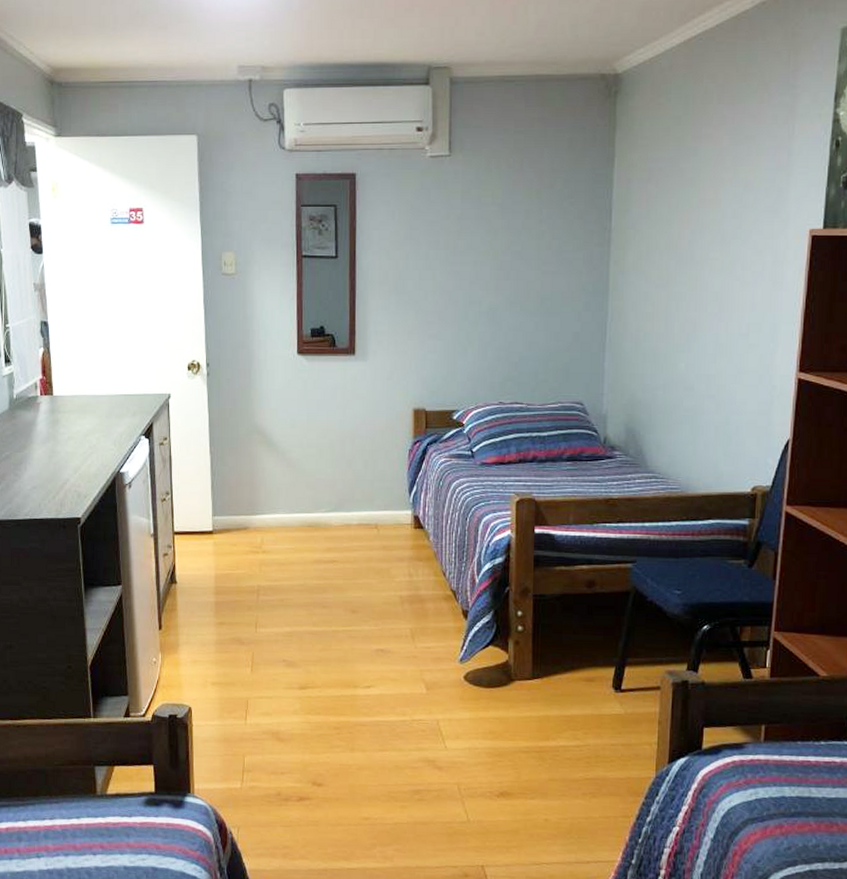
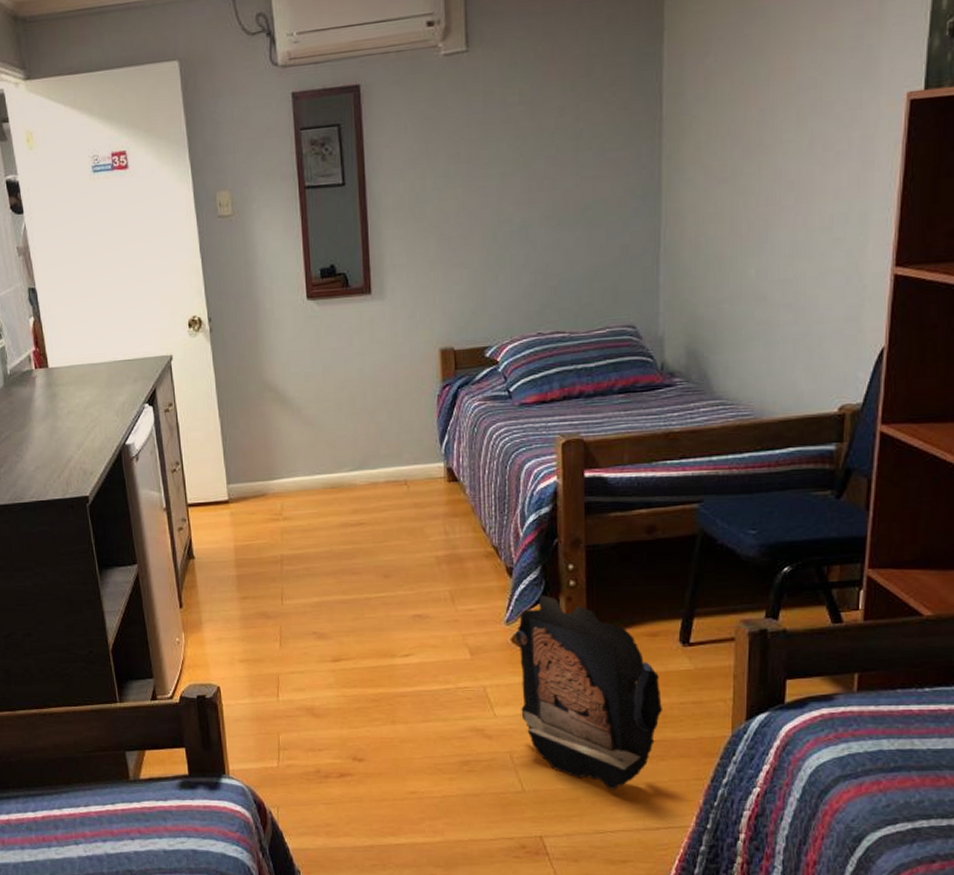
backpack: none [467,638,596,824] -> present [515,595,663,790]

